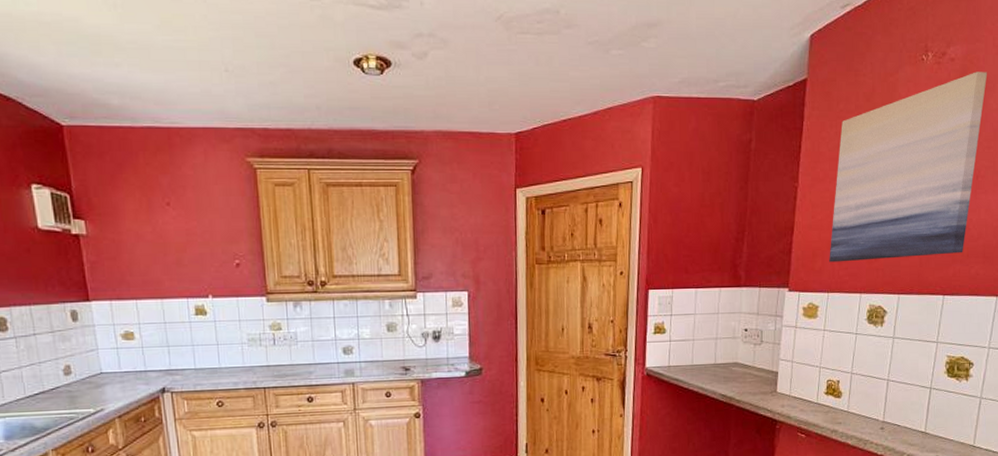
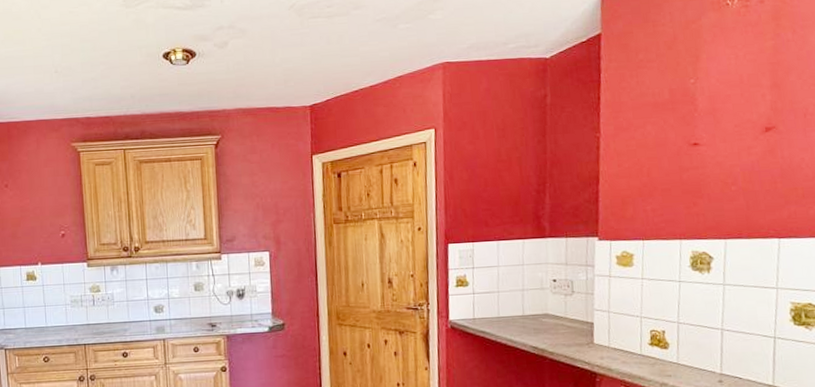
wall art: present [829,72,988,262] -> none [640,10,805,210]

